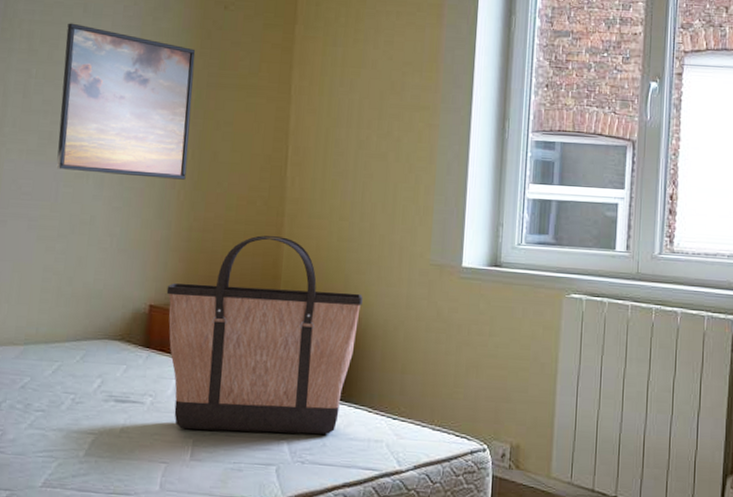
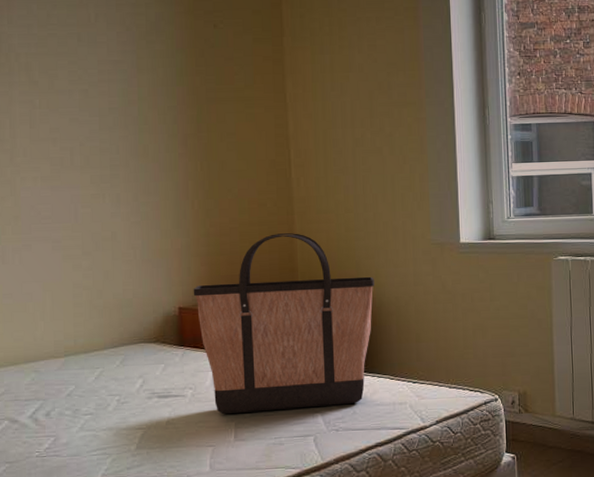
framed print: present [56,23,196,180] -> none [64,53,197,192]

